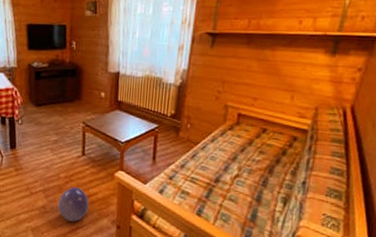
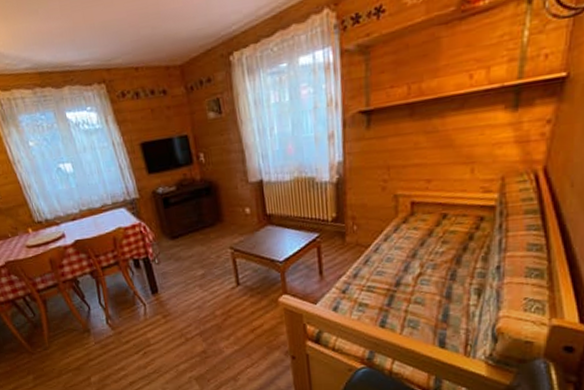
ball: present [58,186,90,222] -> none [219,322,256,362]

